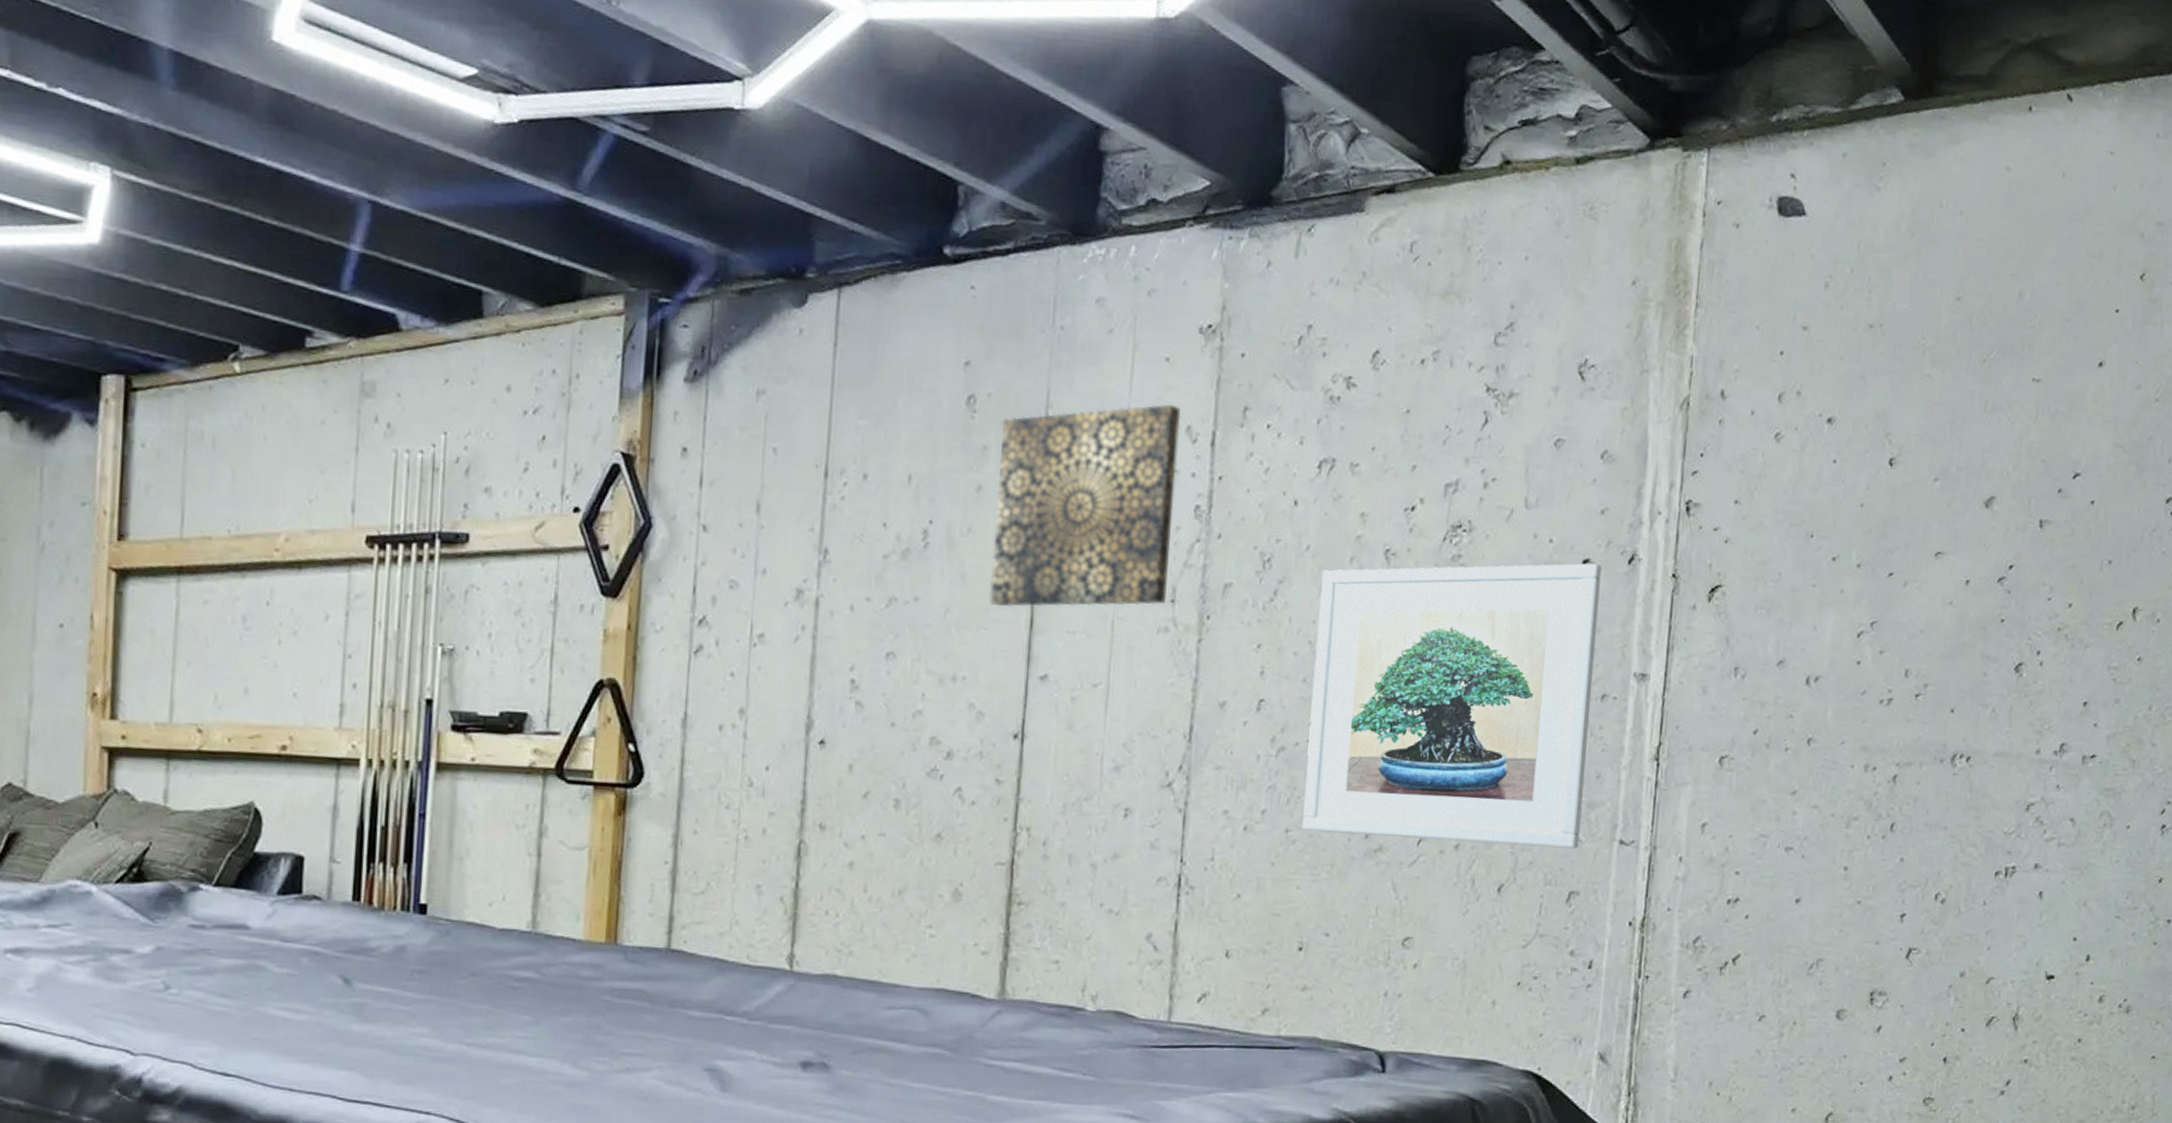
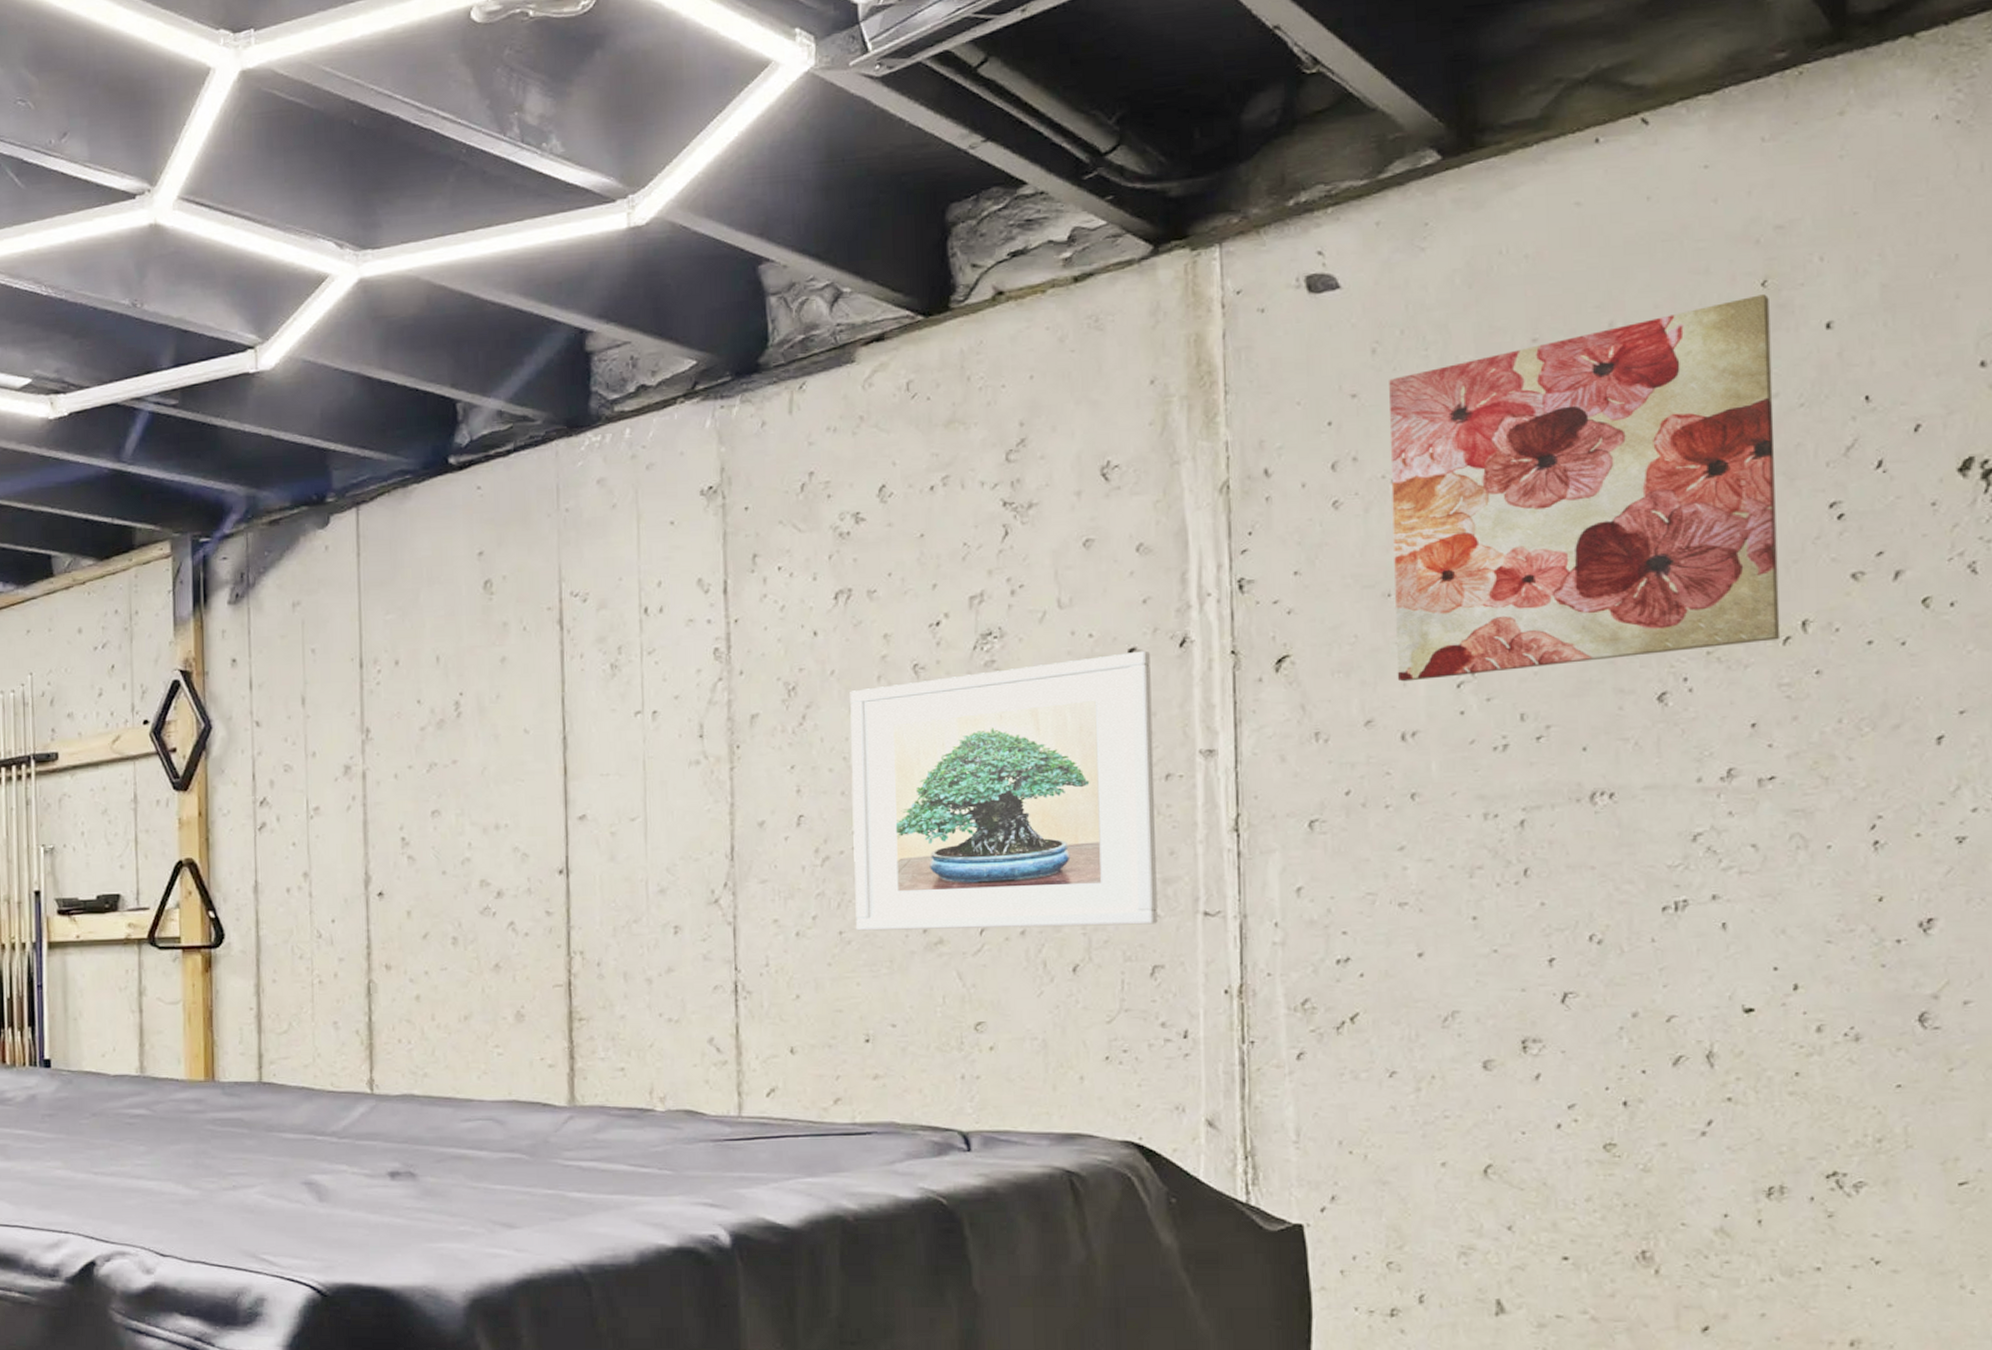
wall art: present [989,404,1181,607] -> none [518,562,694,759]
wall art: none [1809,287,2145,626] -> present [1389,294,1781,682]

